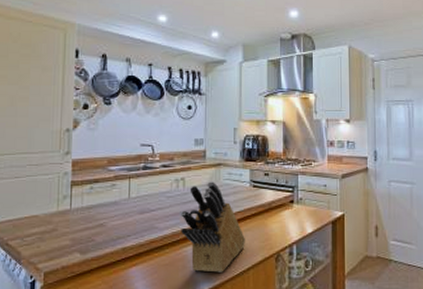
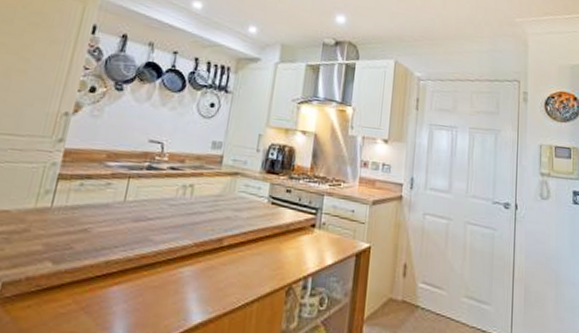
knife block: present [181,182,245,273] -> none [179,192,254,303]

